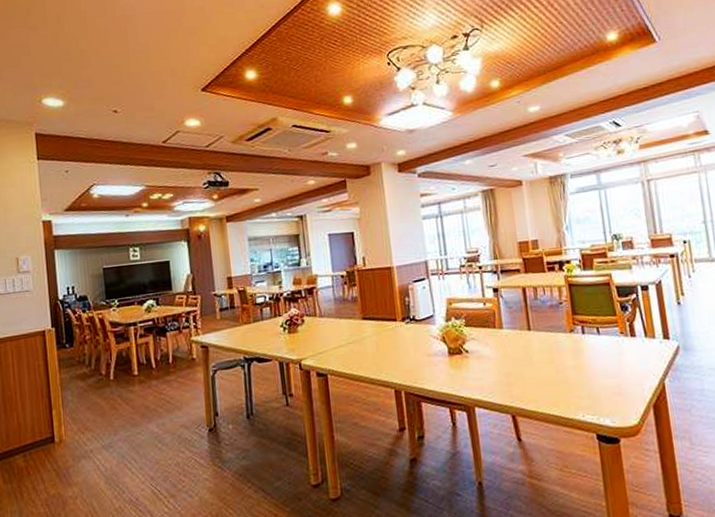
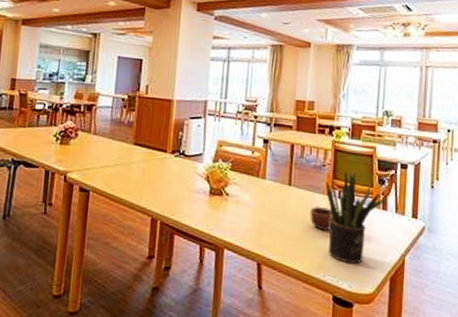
mug: none [555,345,581,371] -> present [309,206,334,232]
potted plant: none [566,302,635,398] -> present [325,171,389,264]

